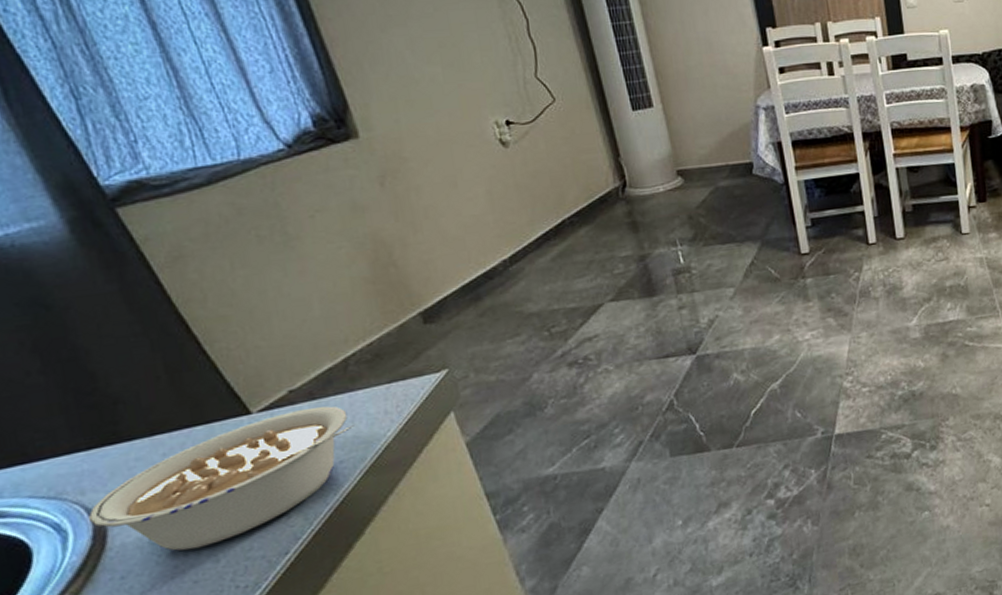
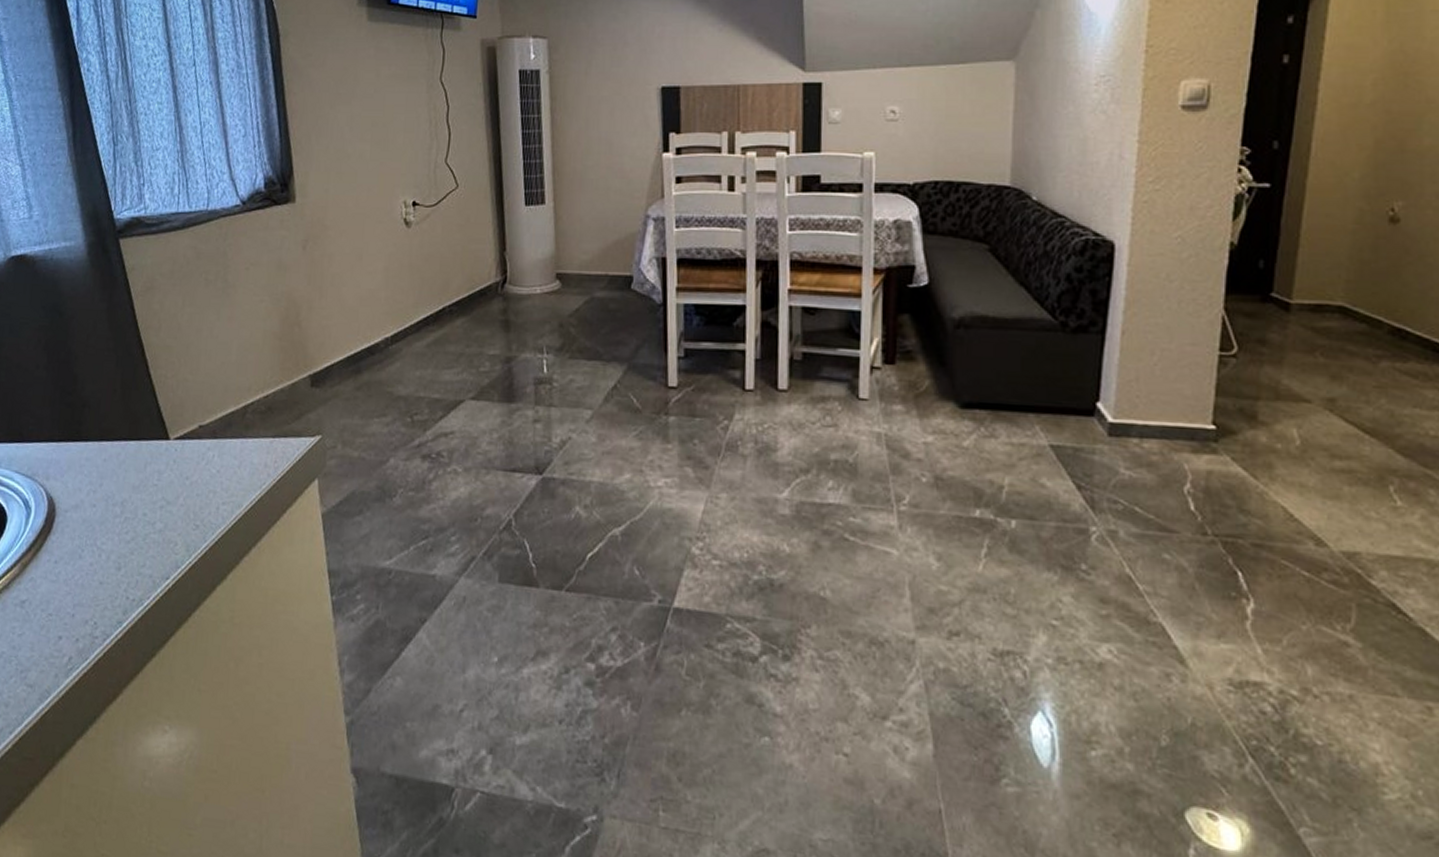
legume: present [88,406,354,551] -> none [46,445,240,553]

